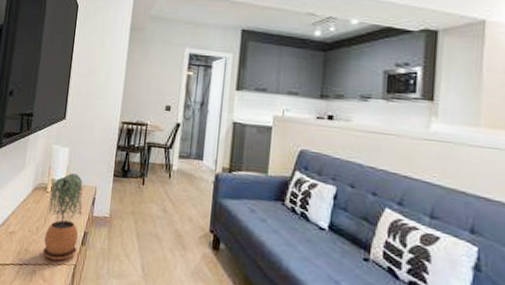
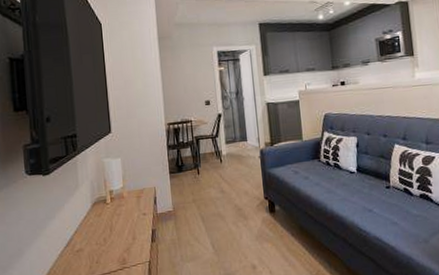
potted plant: present [42,173,83,261] -> none [110,180,148,264]

